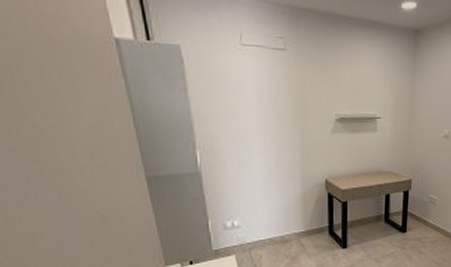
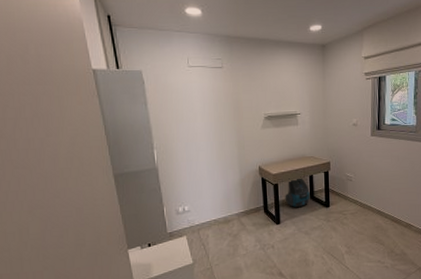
vacuum cleaner: none [354,195,385,230] -> present [285,176,310,207]

